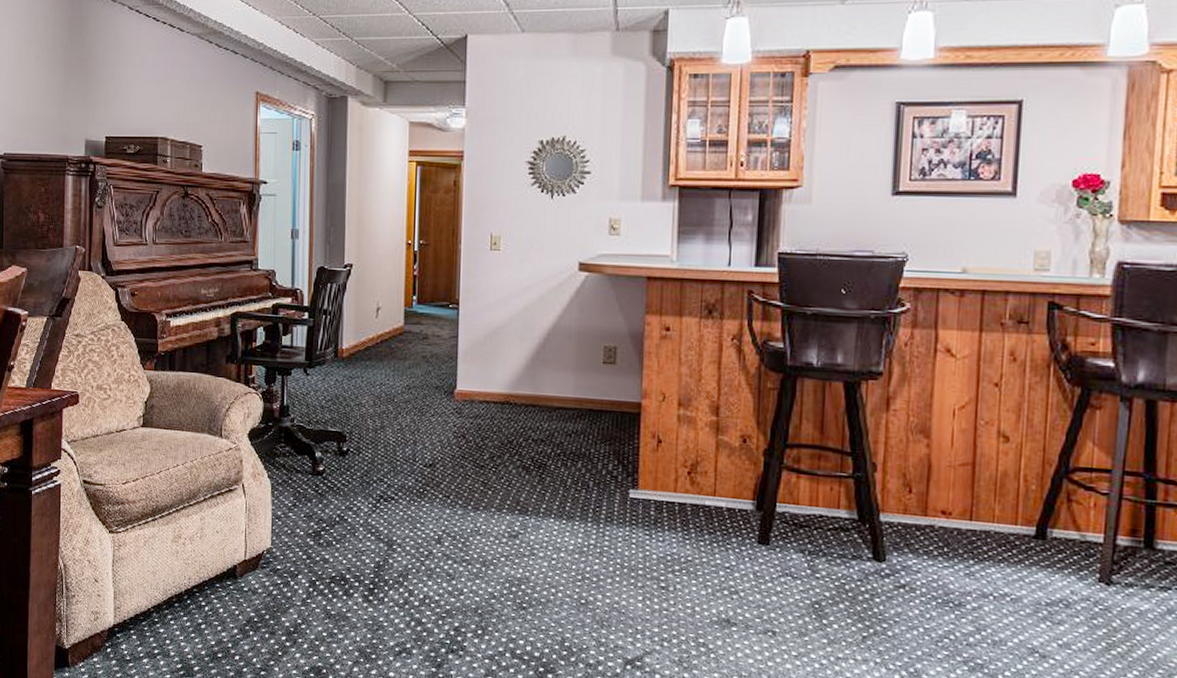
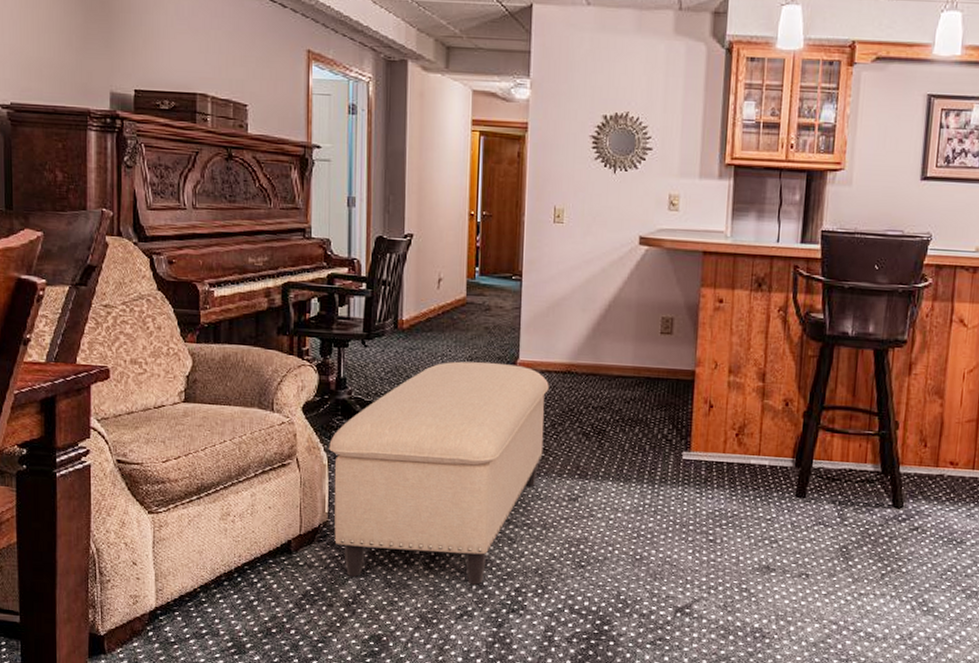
ottoman: none [273,390,487,622] -> present [329,361,549,585]

